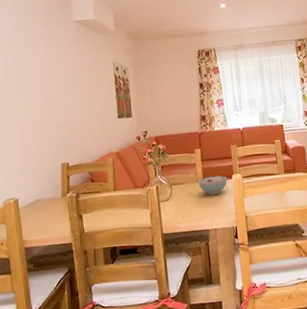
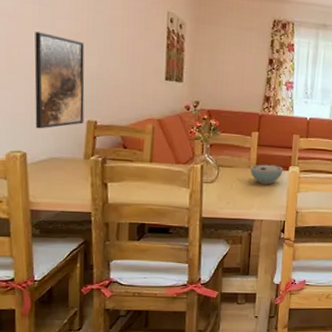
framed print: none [17,98,59,177] -> present [34,31,85,129]

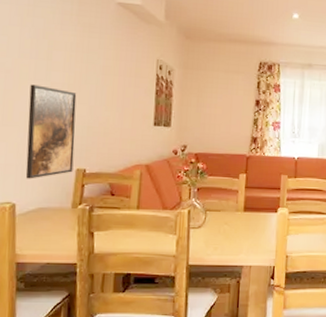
bowl: present [250,163,283,185] -> none [238,206,272,228]

